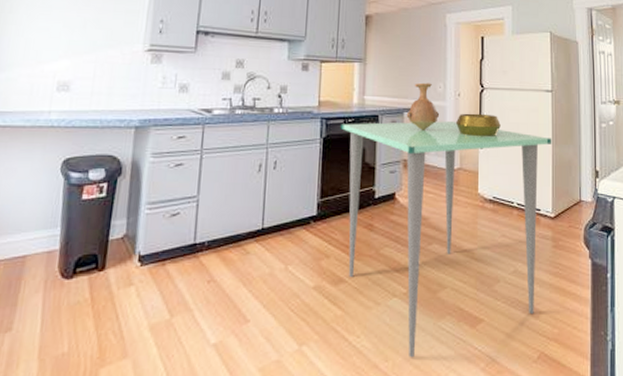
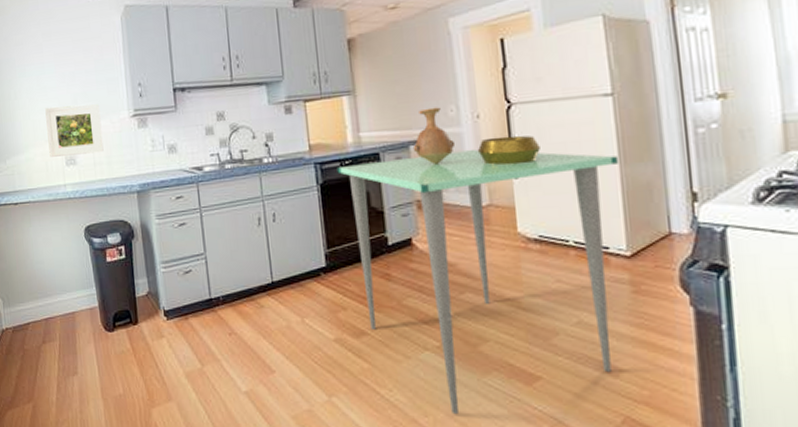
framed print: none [38,27,112,82] -> present [45,104,104,157]

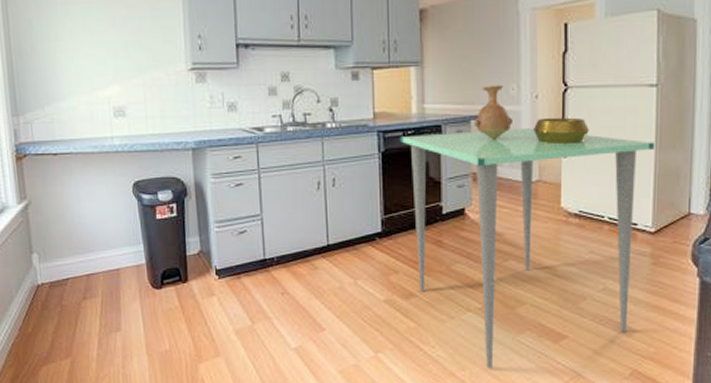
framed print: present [45,104,104,157] -> none [91,52,157,107]

